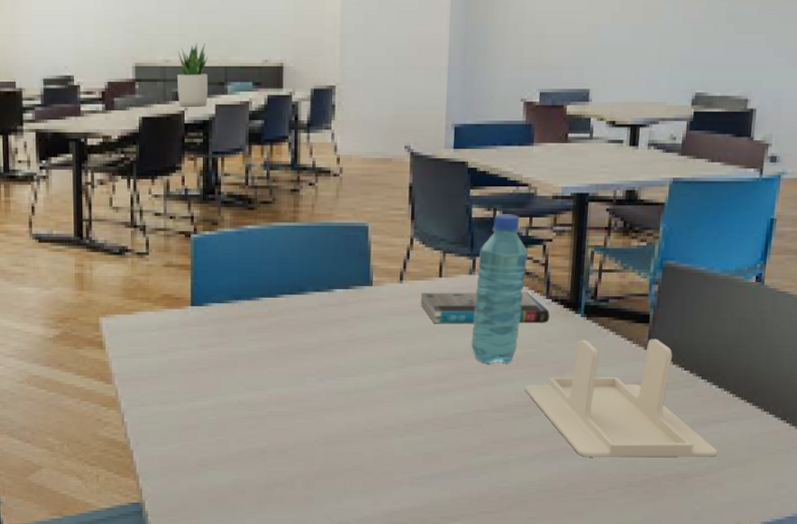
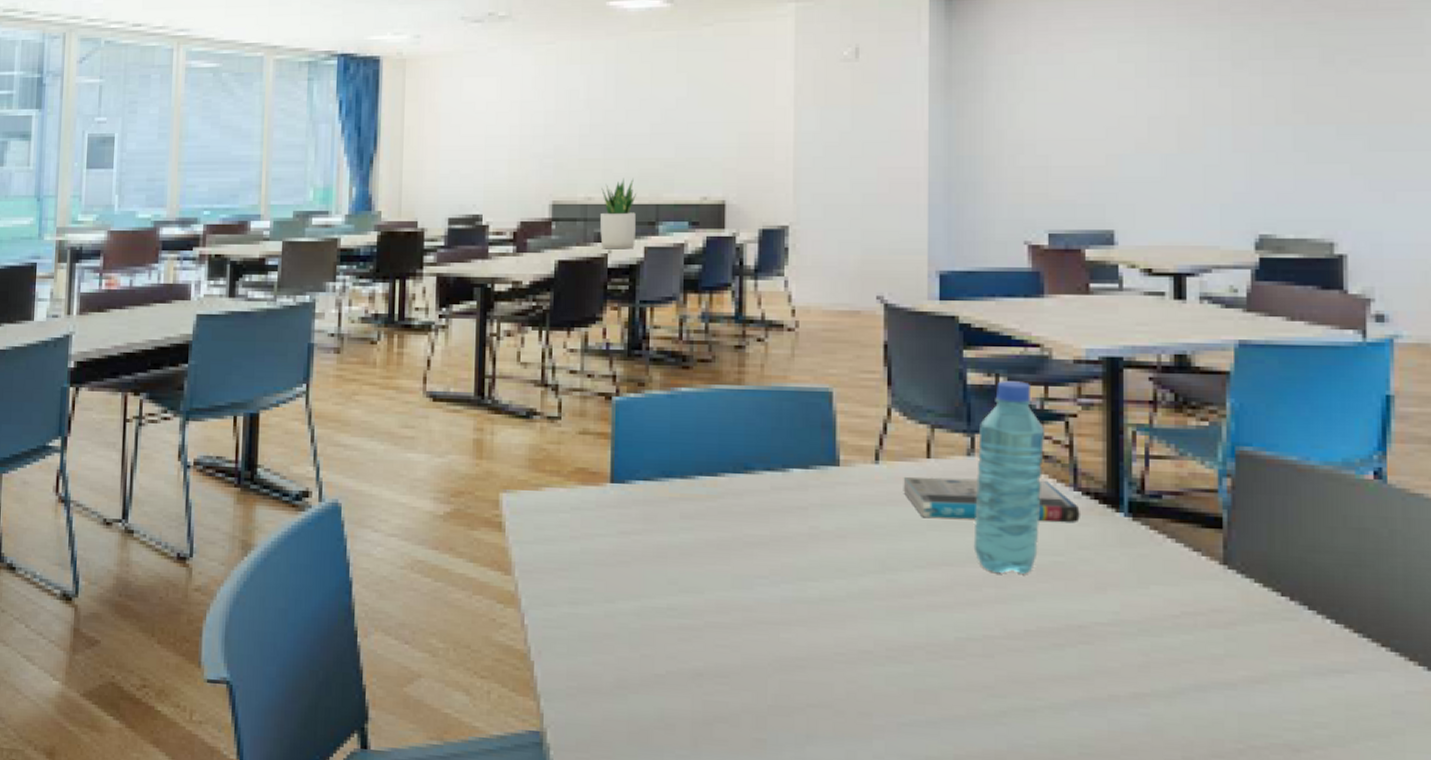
napkin holder: present [524,339,718,458] -> none [1050,547,1345,723]

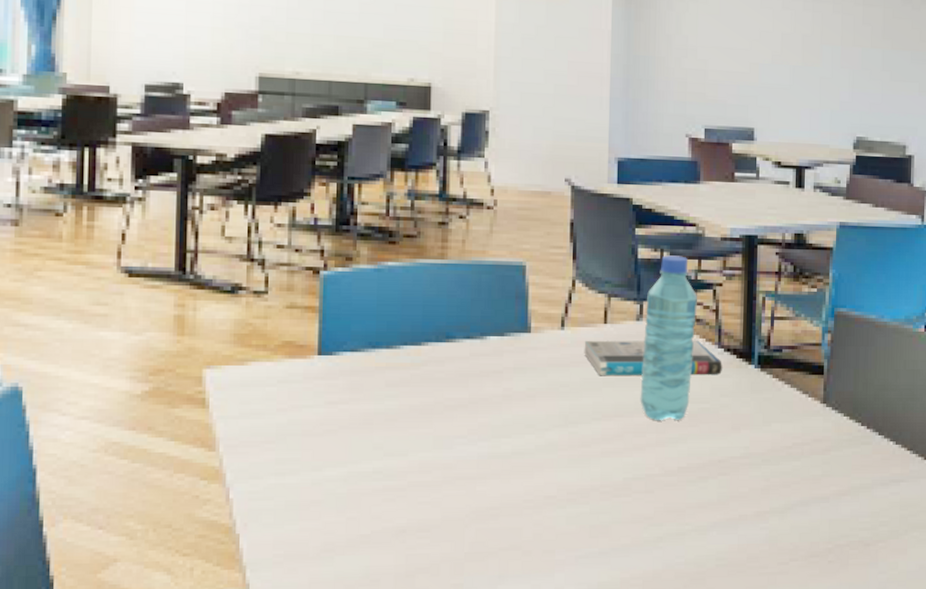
planter: present [599,178,636,249] -> none [308,55,345,126]

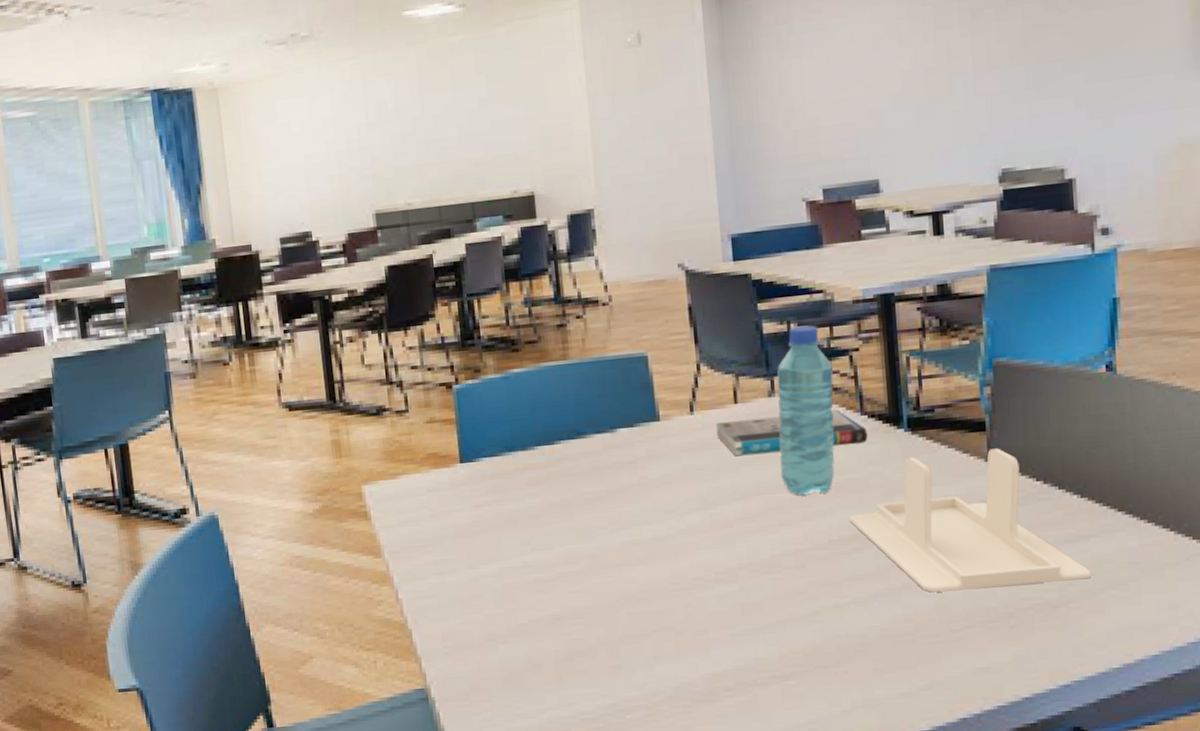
napkin holder: none [698,392,899,525] -> present [849,448,1092,593]

